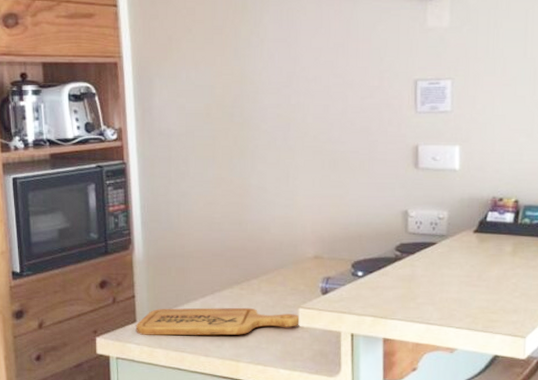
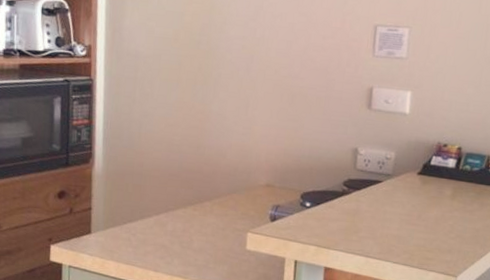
cutting board: present [136,307,300,336] -> none [89,222,248,254]

